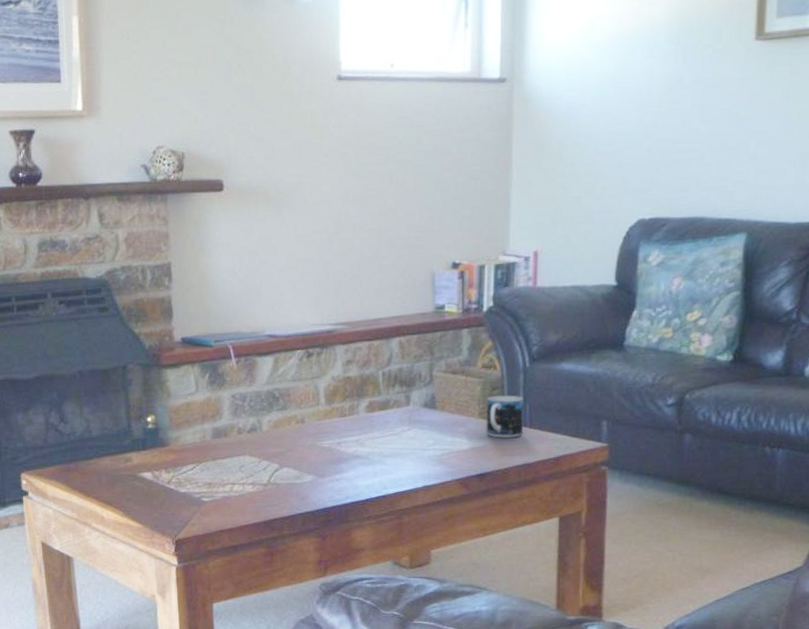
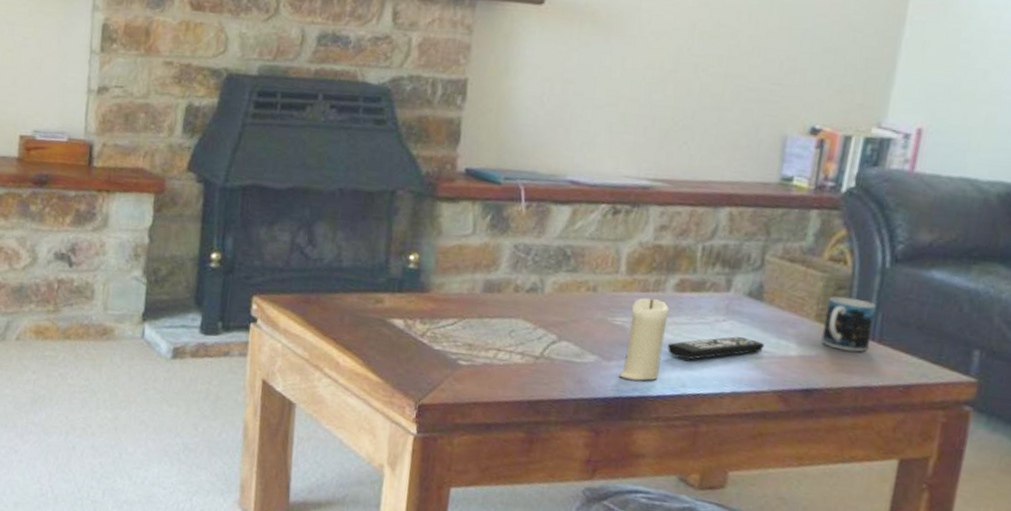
candle: none [333,421,365,490] -> present [619,298,669,381]
remote control: none [367,441,443,466] -> present [667,336,764,360]

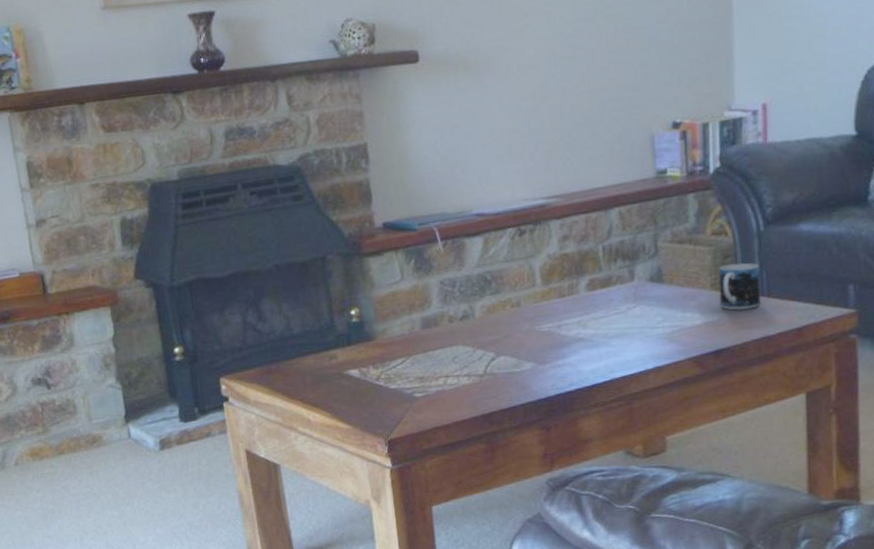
candle: present [619,298,669,381] -> none [554,301,589,377]
remote control: present [667,336,764,360] -> none [590,318,673,348]

